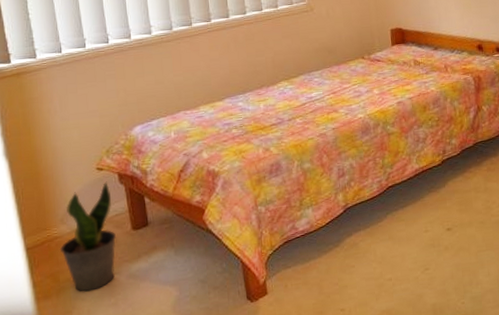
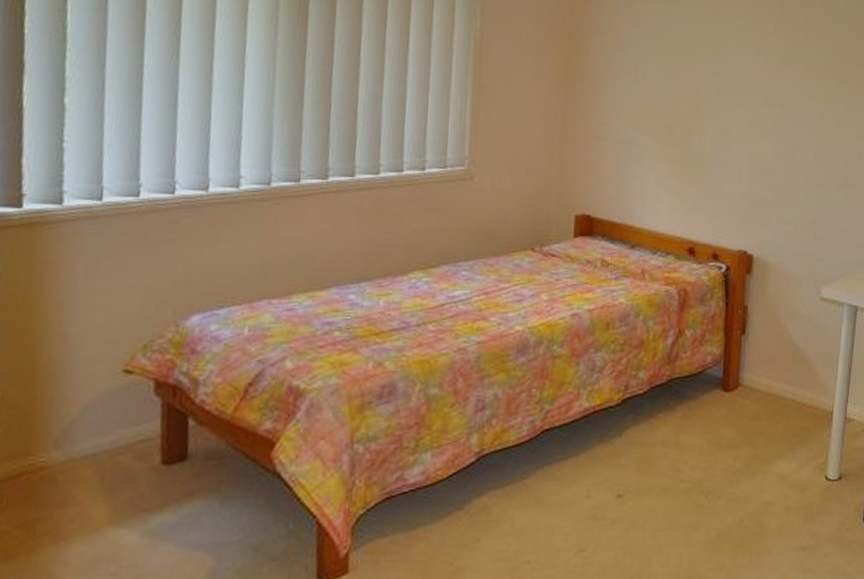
potted plant: present [59,181,117,292] -> none [44,390,139,553]

